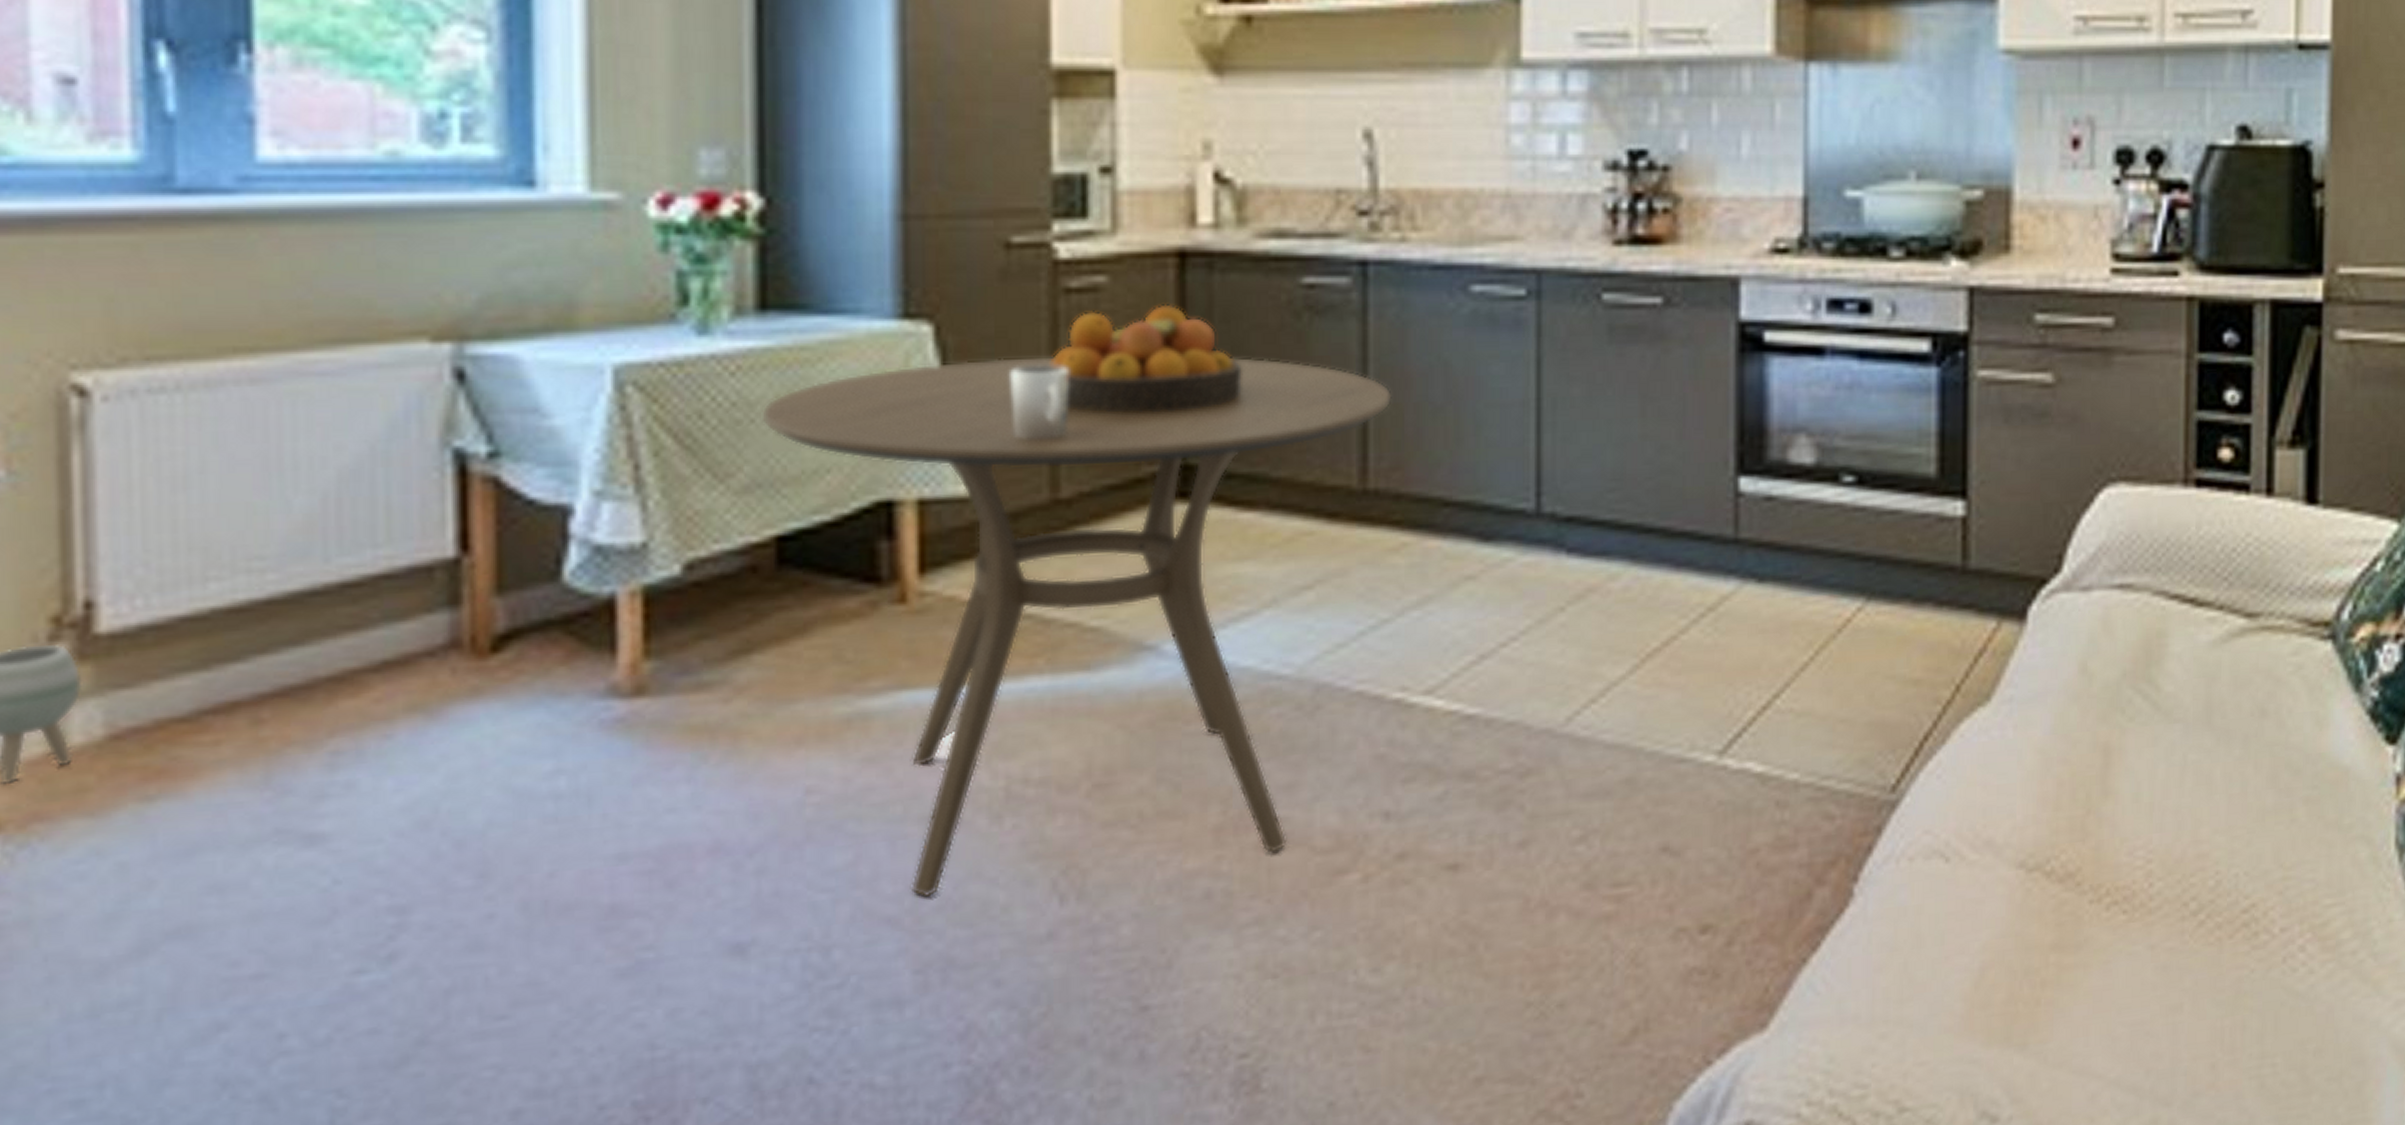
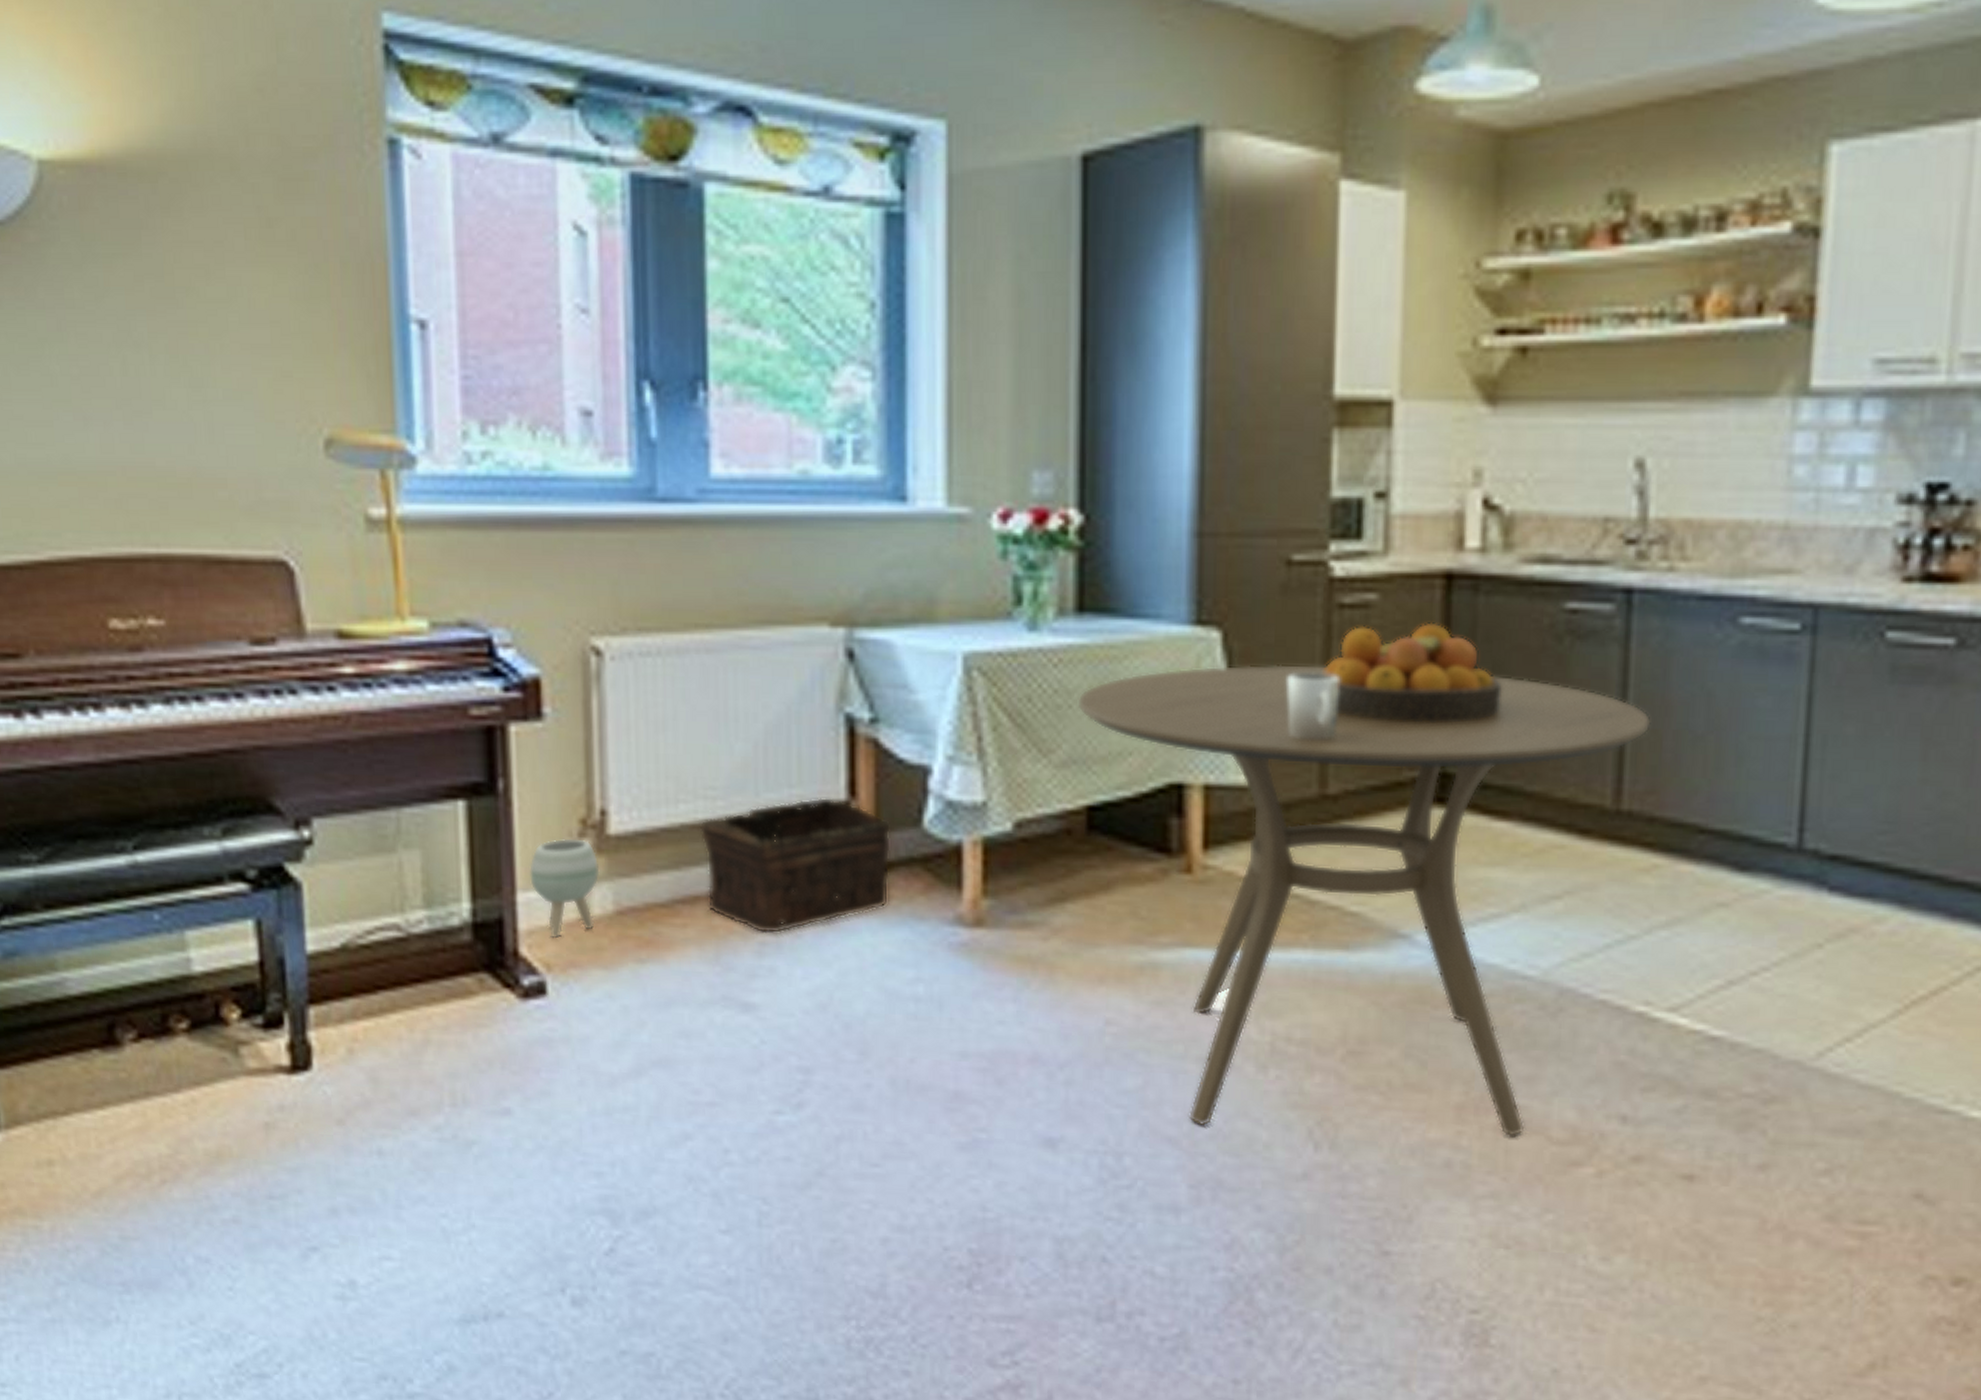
basket: none [239,555,520,740] -> present [699,797,892,934]

